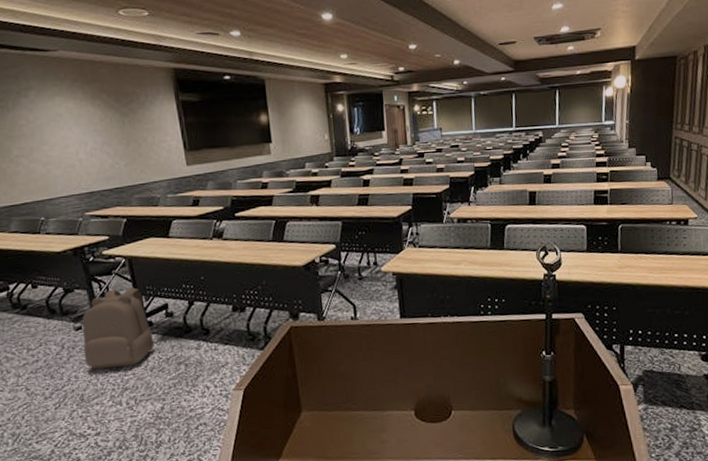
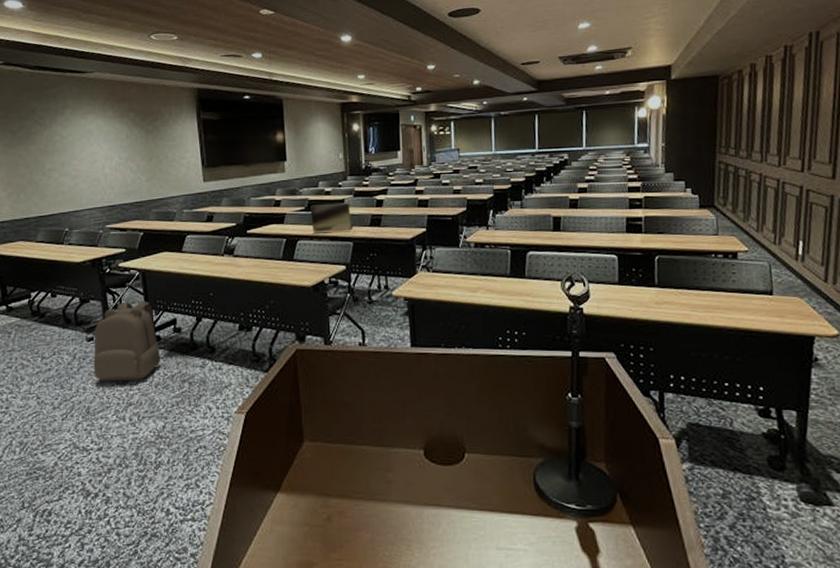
laptop: none [298,183,341,213] -> present [310,202,353,232]

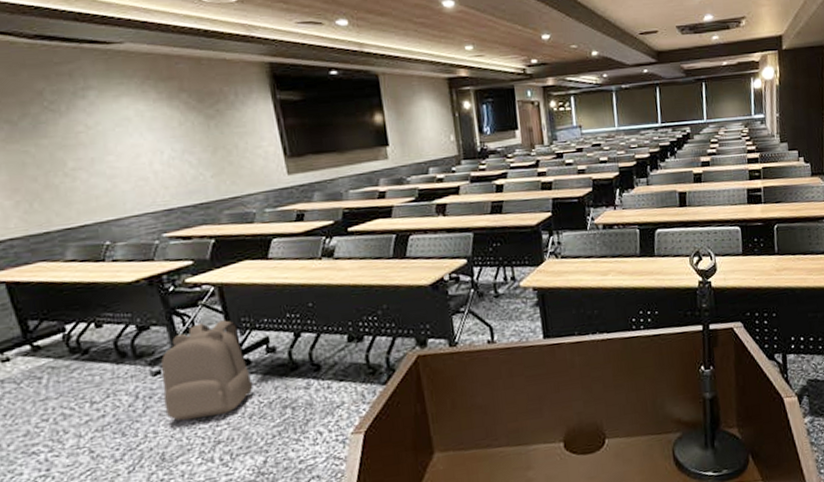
laptop: present [310,202,353,232] -> none [421,189,471,225]

